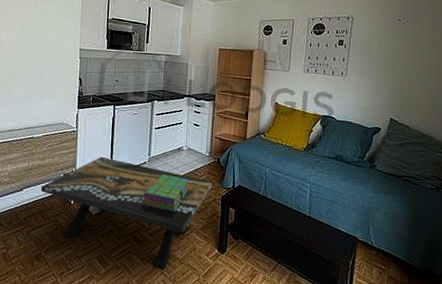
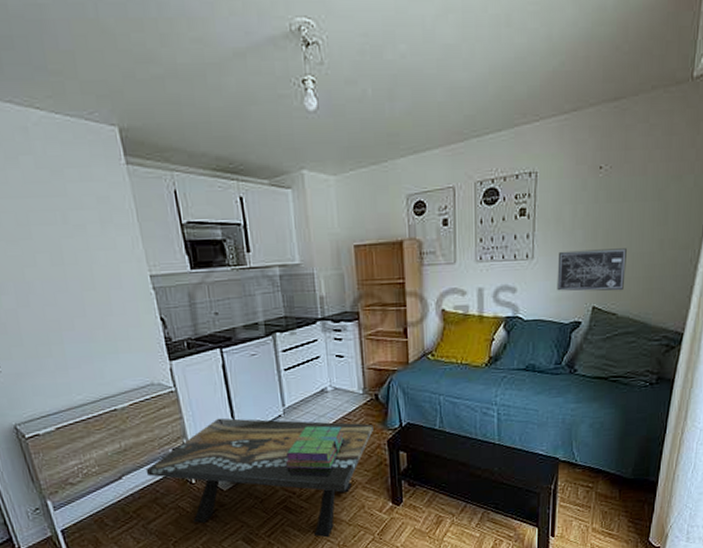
wall art: none [363,74,418,110] -> present [557,248,627,291]

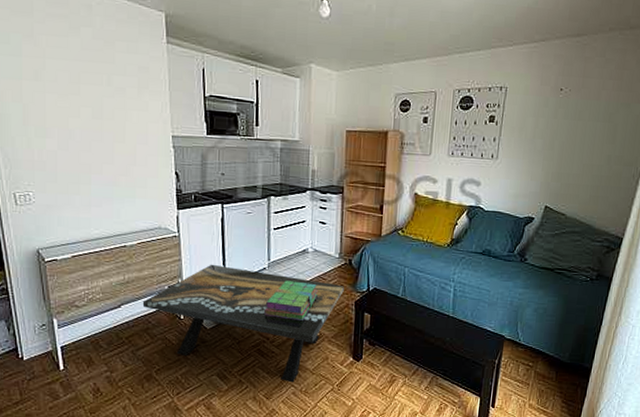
wall art: present [557,248,627,291] -> none [515,155,578,195]

